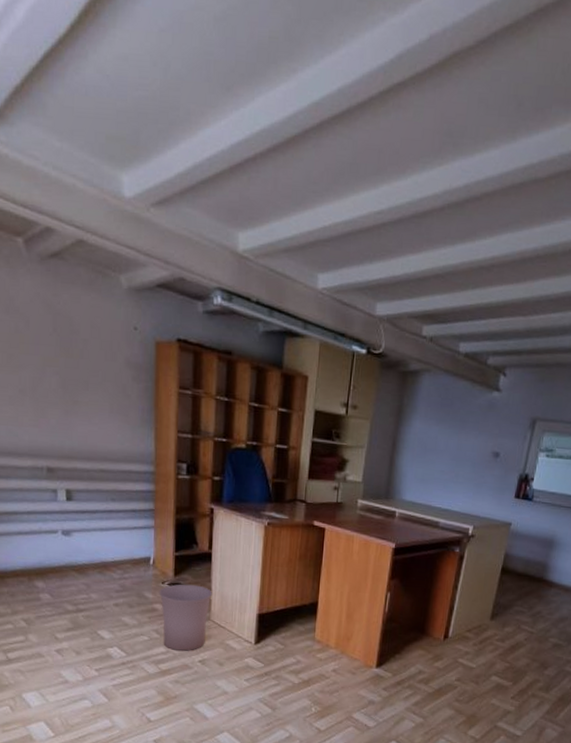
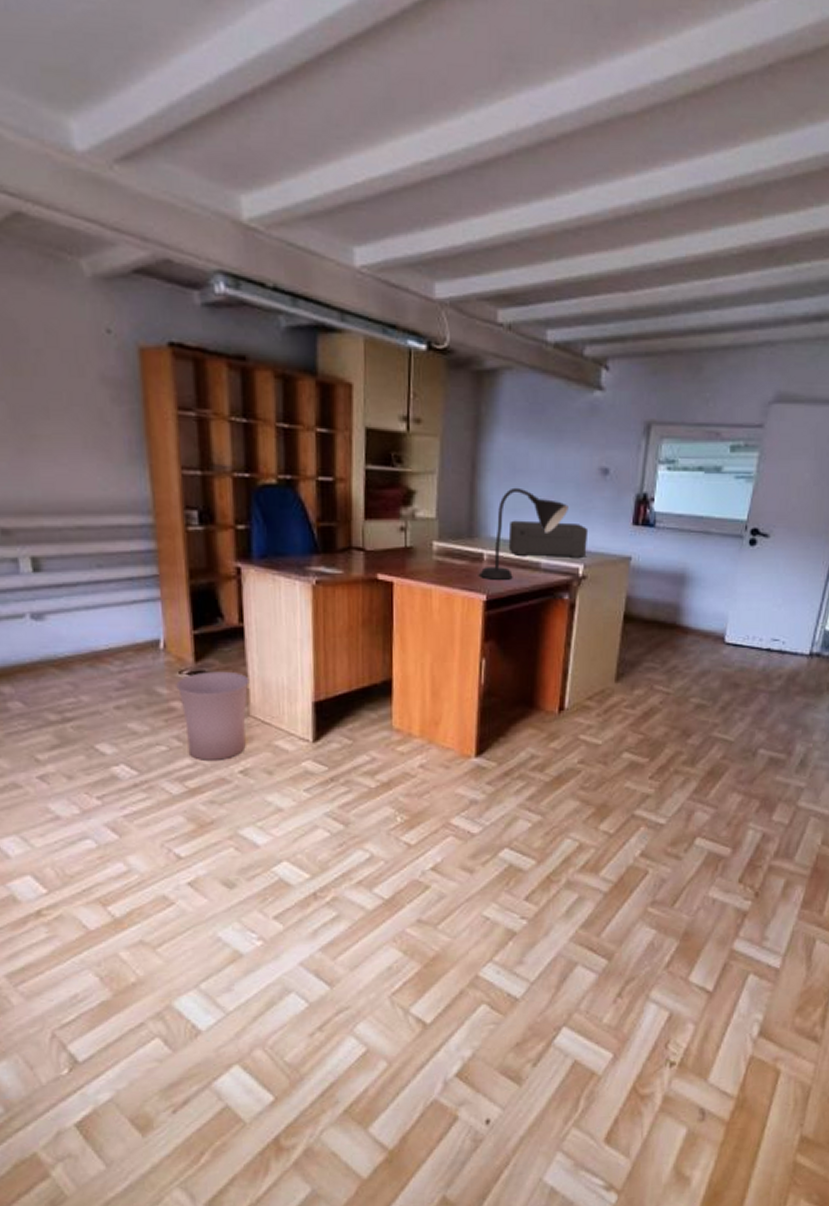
desk lamp: none [390,462,465,533] -> present [478,487,568,580]
storage case: none [415,487,479,522] -> present [508,520,589,559]

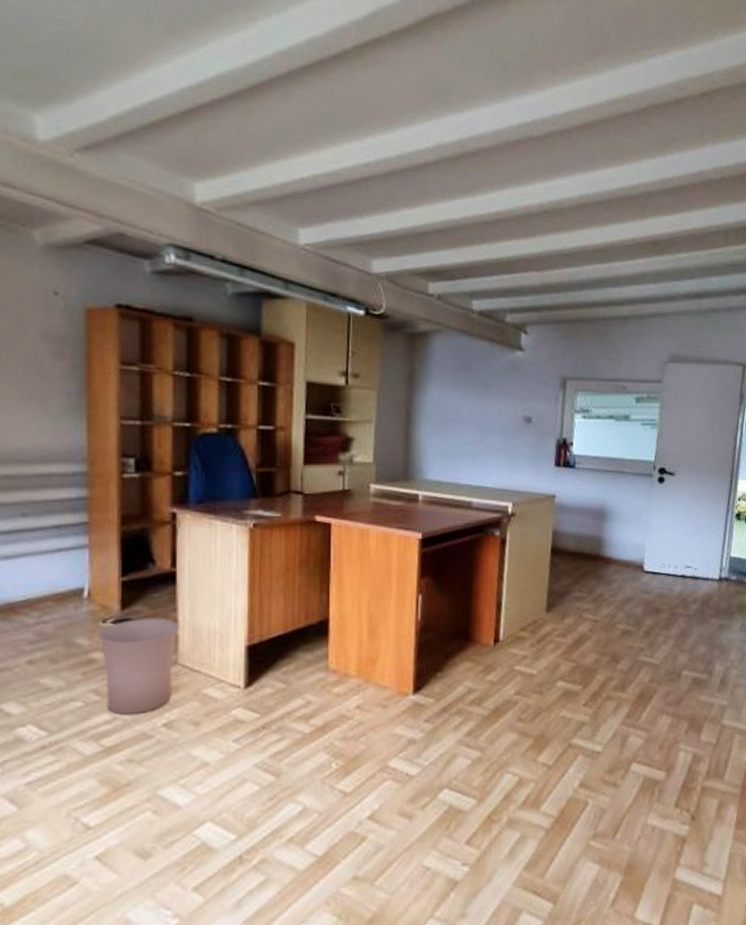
desk lamp: present [478,487,568,580] -> none [414,434,497,519]
storage case: present [508,520,589,559] -> none [441,463,516,498]

